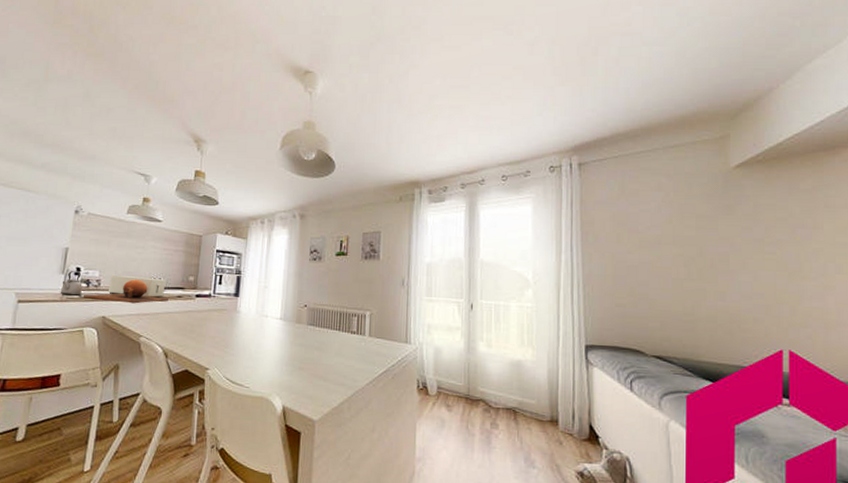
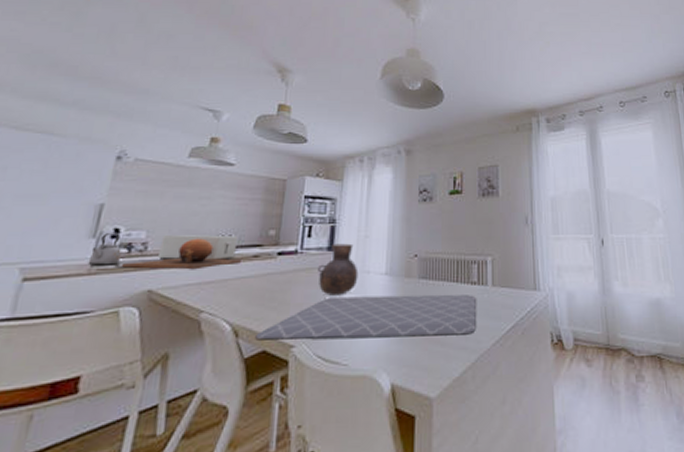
placemat: none [180,333,354,374] -> present [255,294,476,340]
vase: none [227,291,259,333] -> present [318,243,359,296]

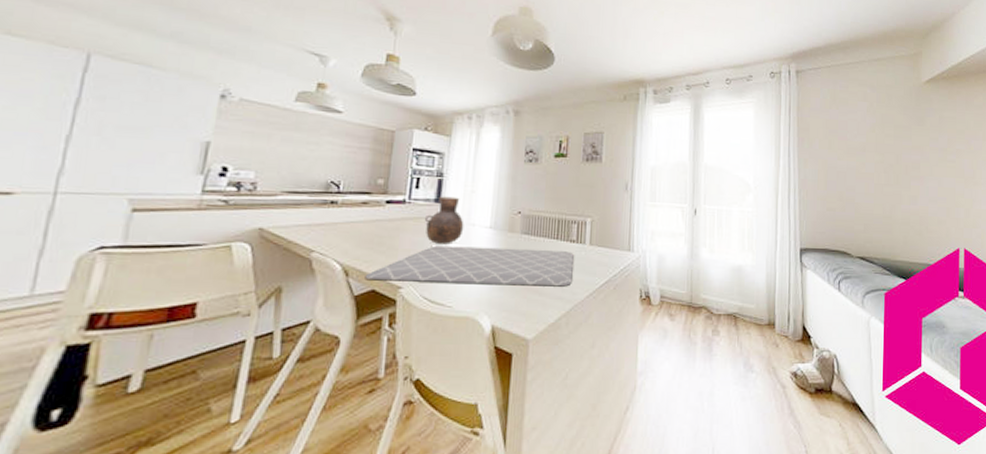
kettle: present [88,233,122,267] -> none [197,171,231,204]
chopping board: present [121,238,241,270] -> none [231,182,350,212]
toaster: present [158,234,239,261] -> none [268,176,348,205]

